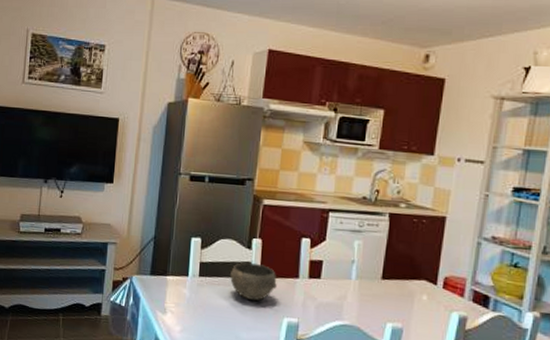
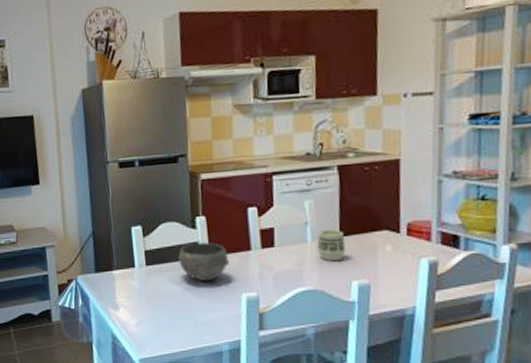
cup: none [359,270,386,302] -> present [317,229,346,262]

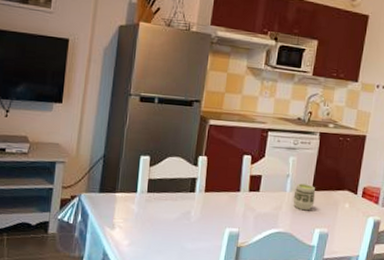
bowl: present [178,241,229,282] -> none [177,178,221,214]

